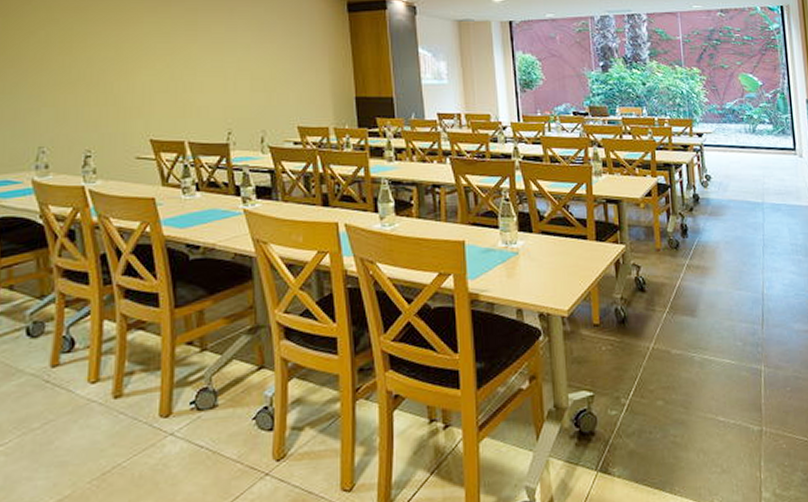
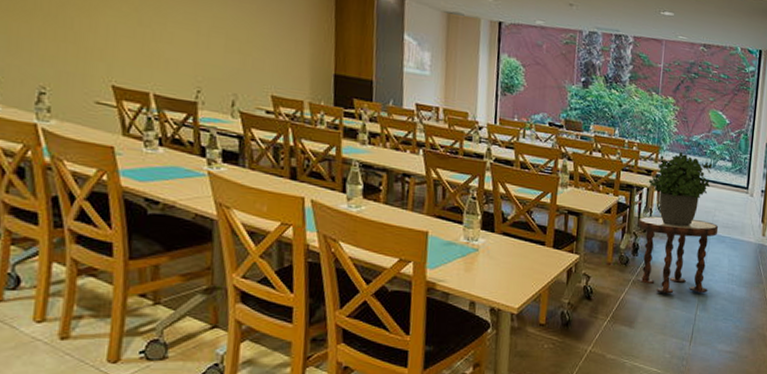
side table: none [682,190,772,275] -> present [637,216,719,294]
potted plant: none [686,122,754,200] -> present [648,152,713,227]

